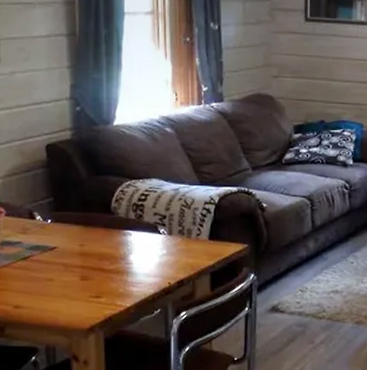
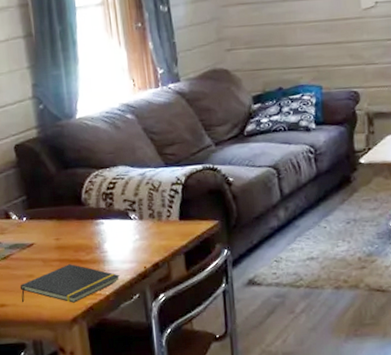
notepad: none [37,272,142,312] -> present [20,264,120,303]

